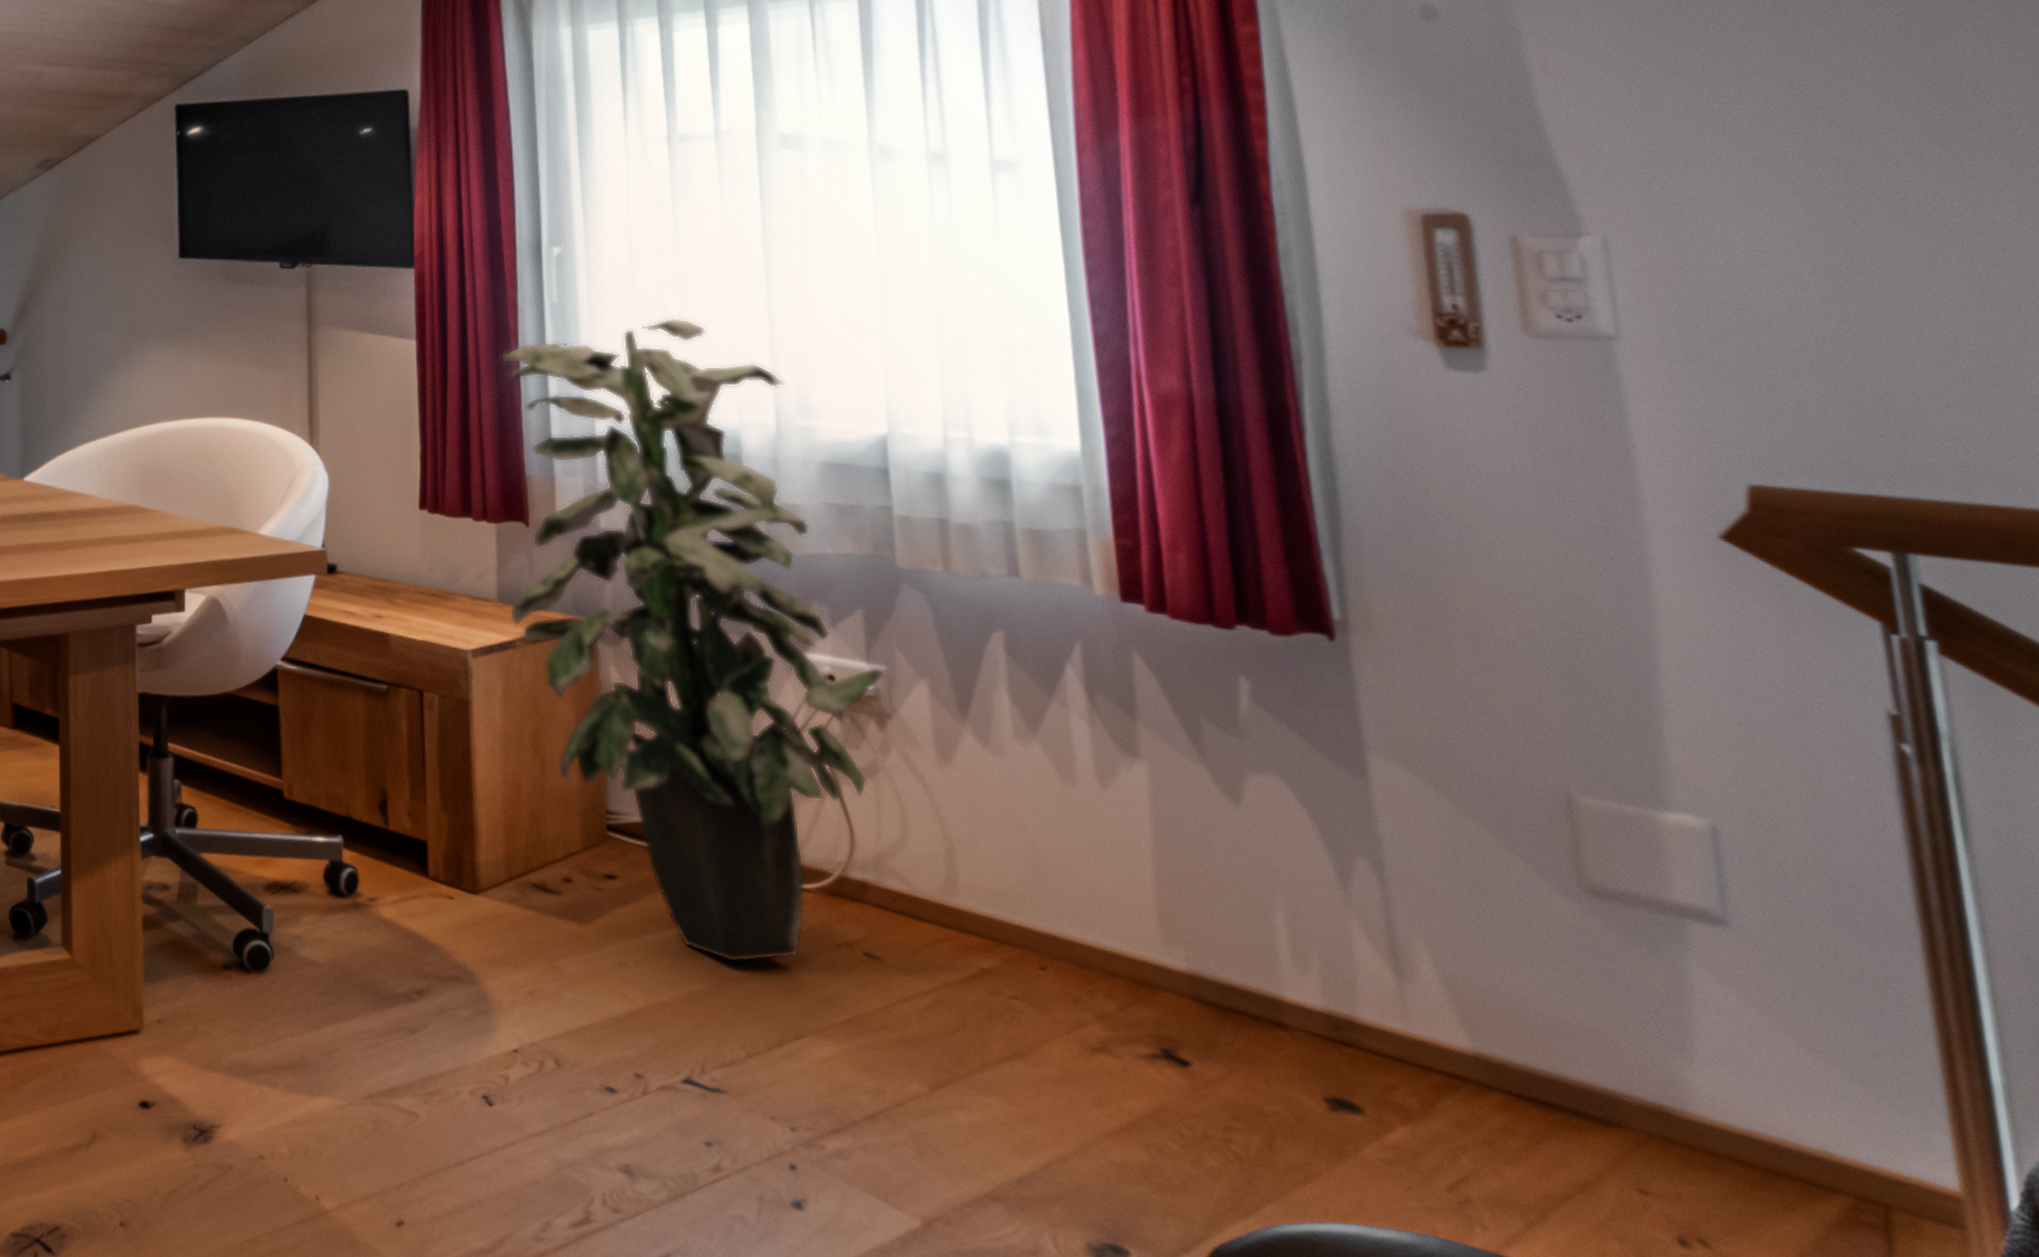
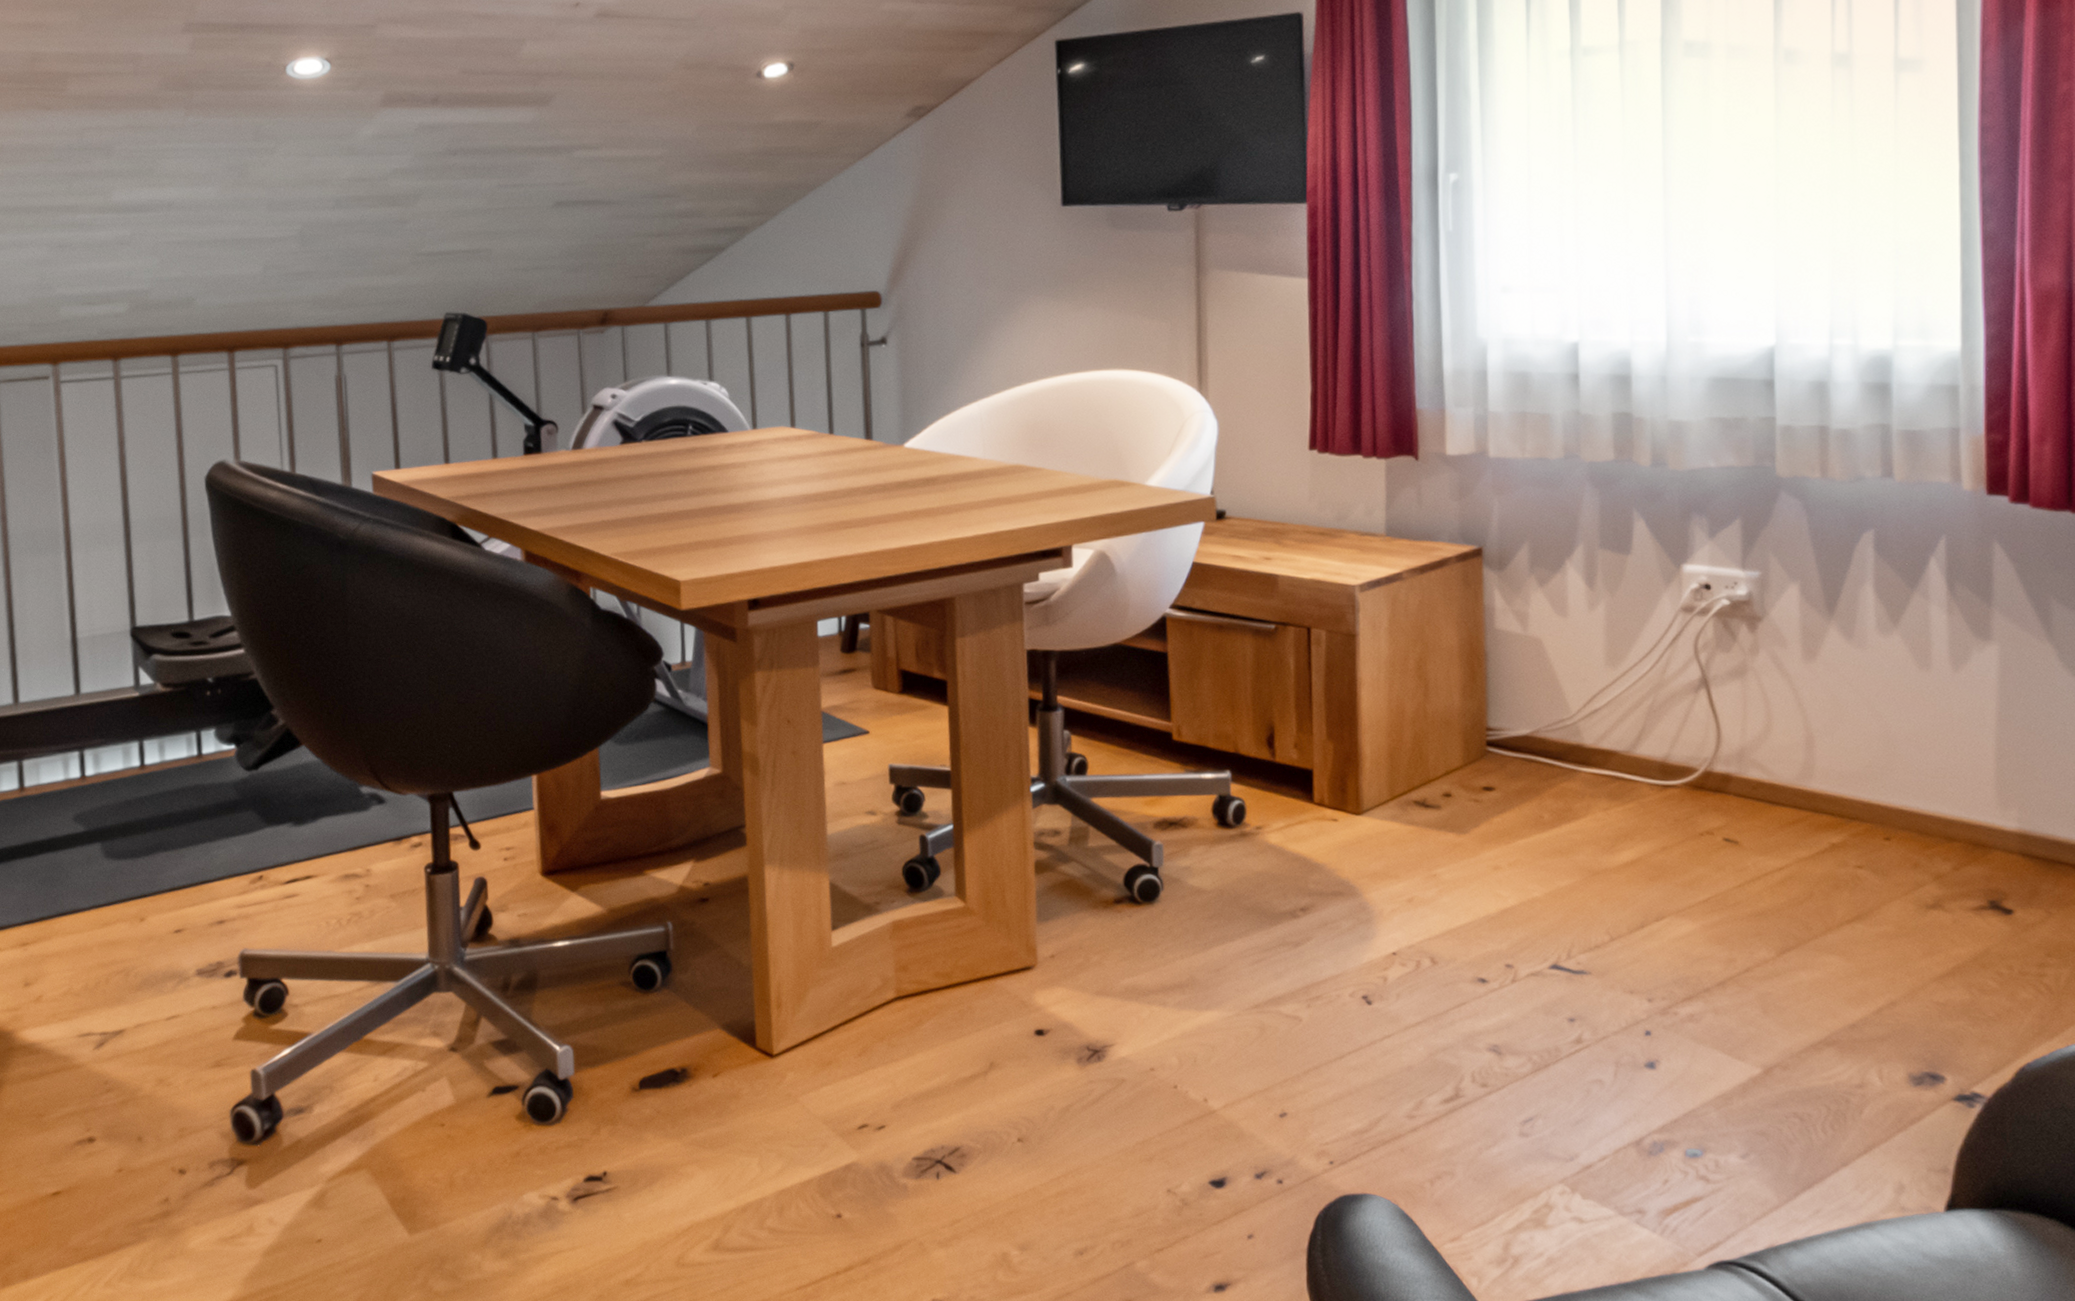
indoor plant: present [500,318,885,964] -> none [1393,240,1759,858]

